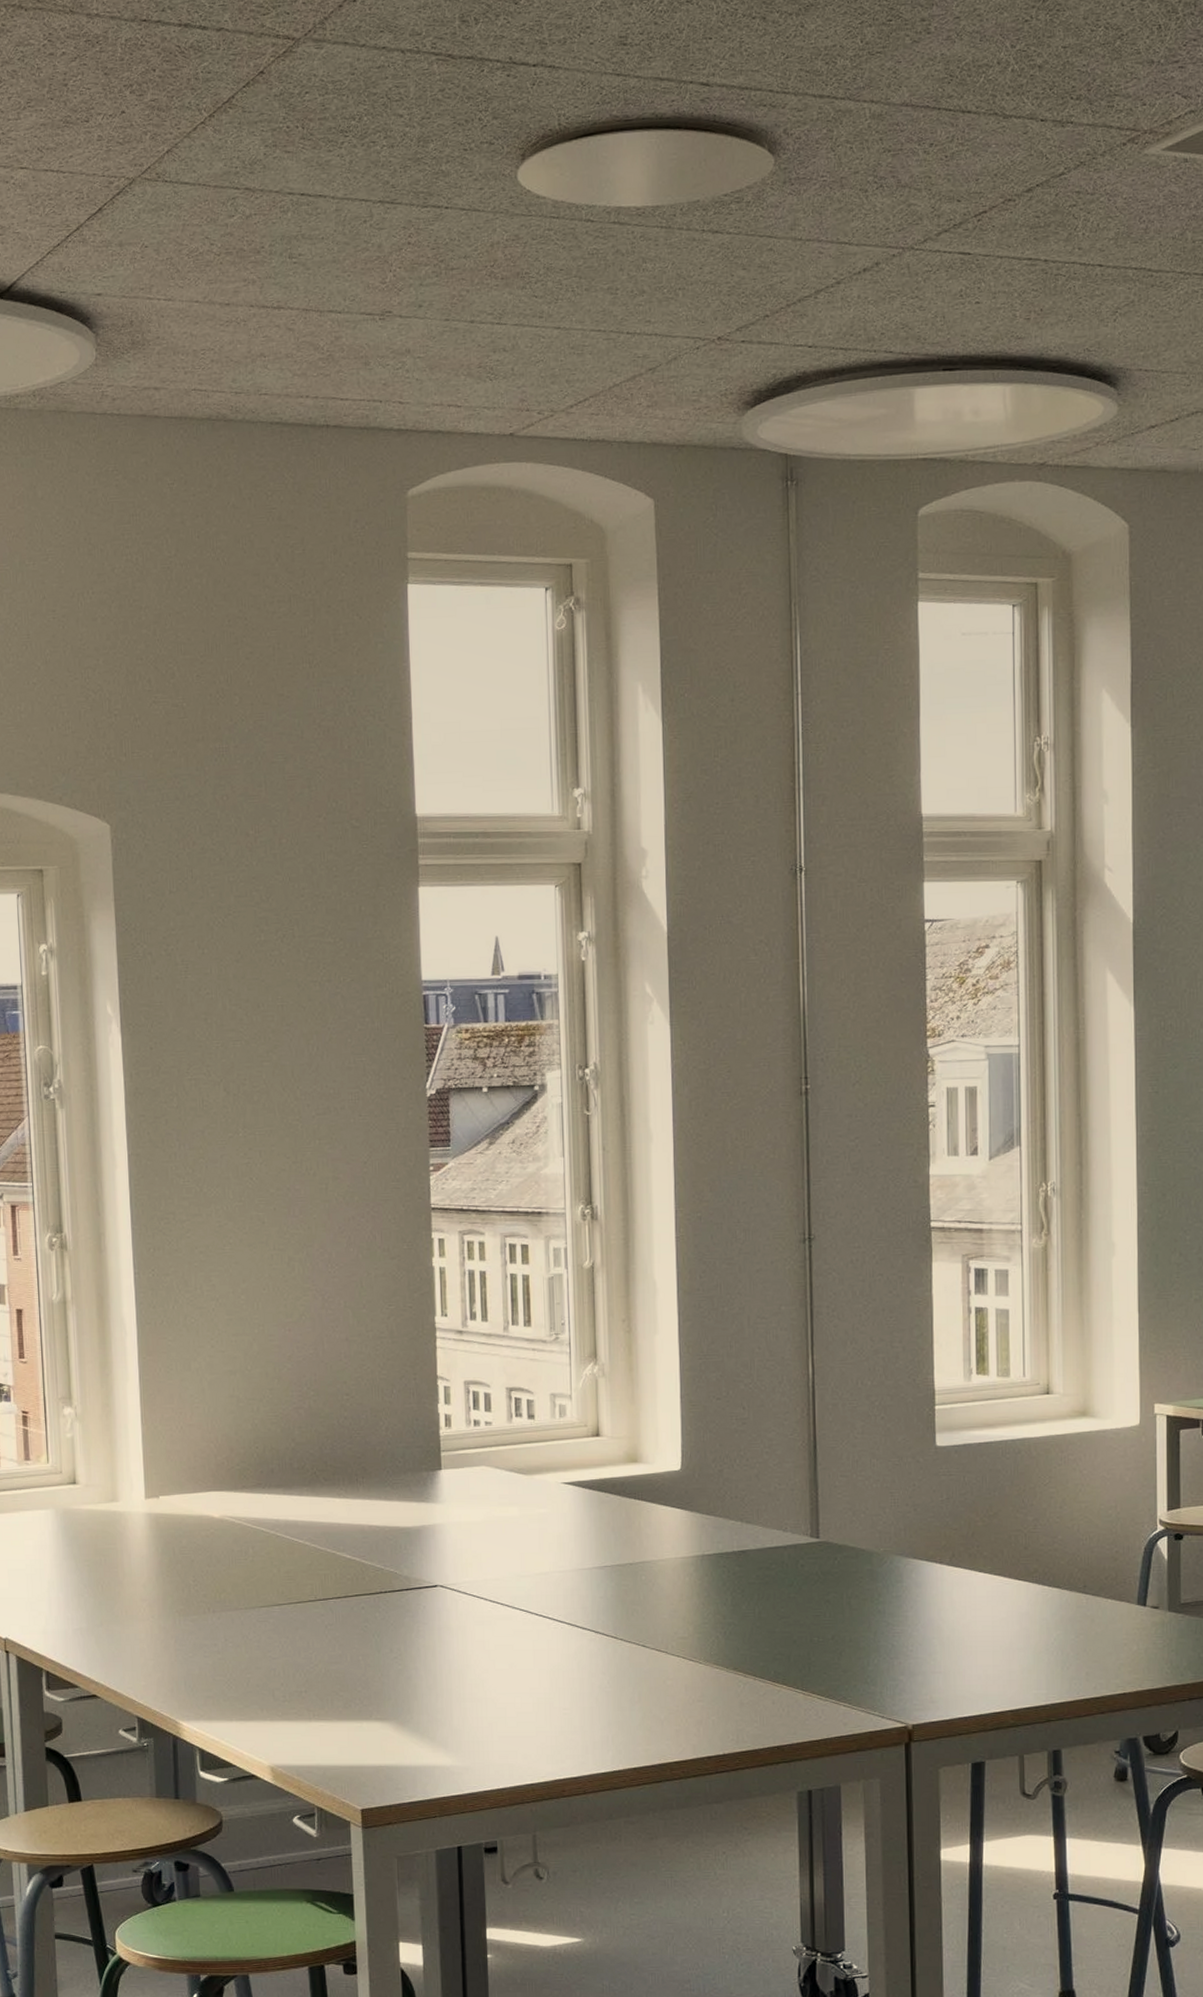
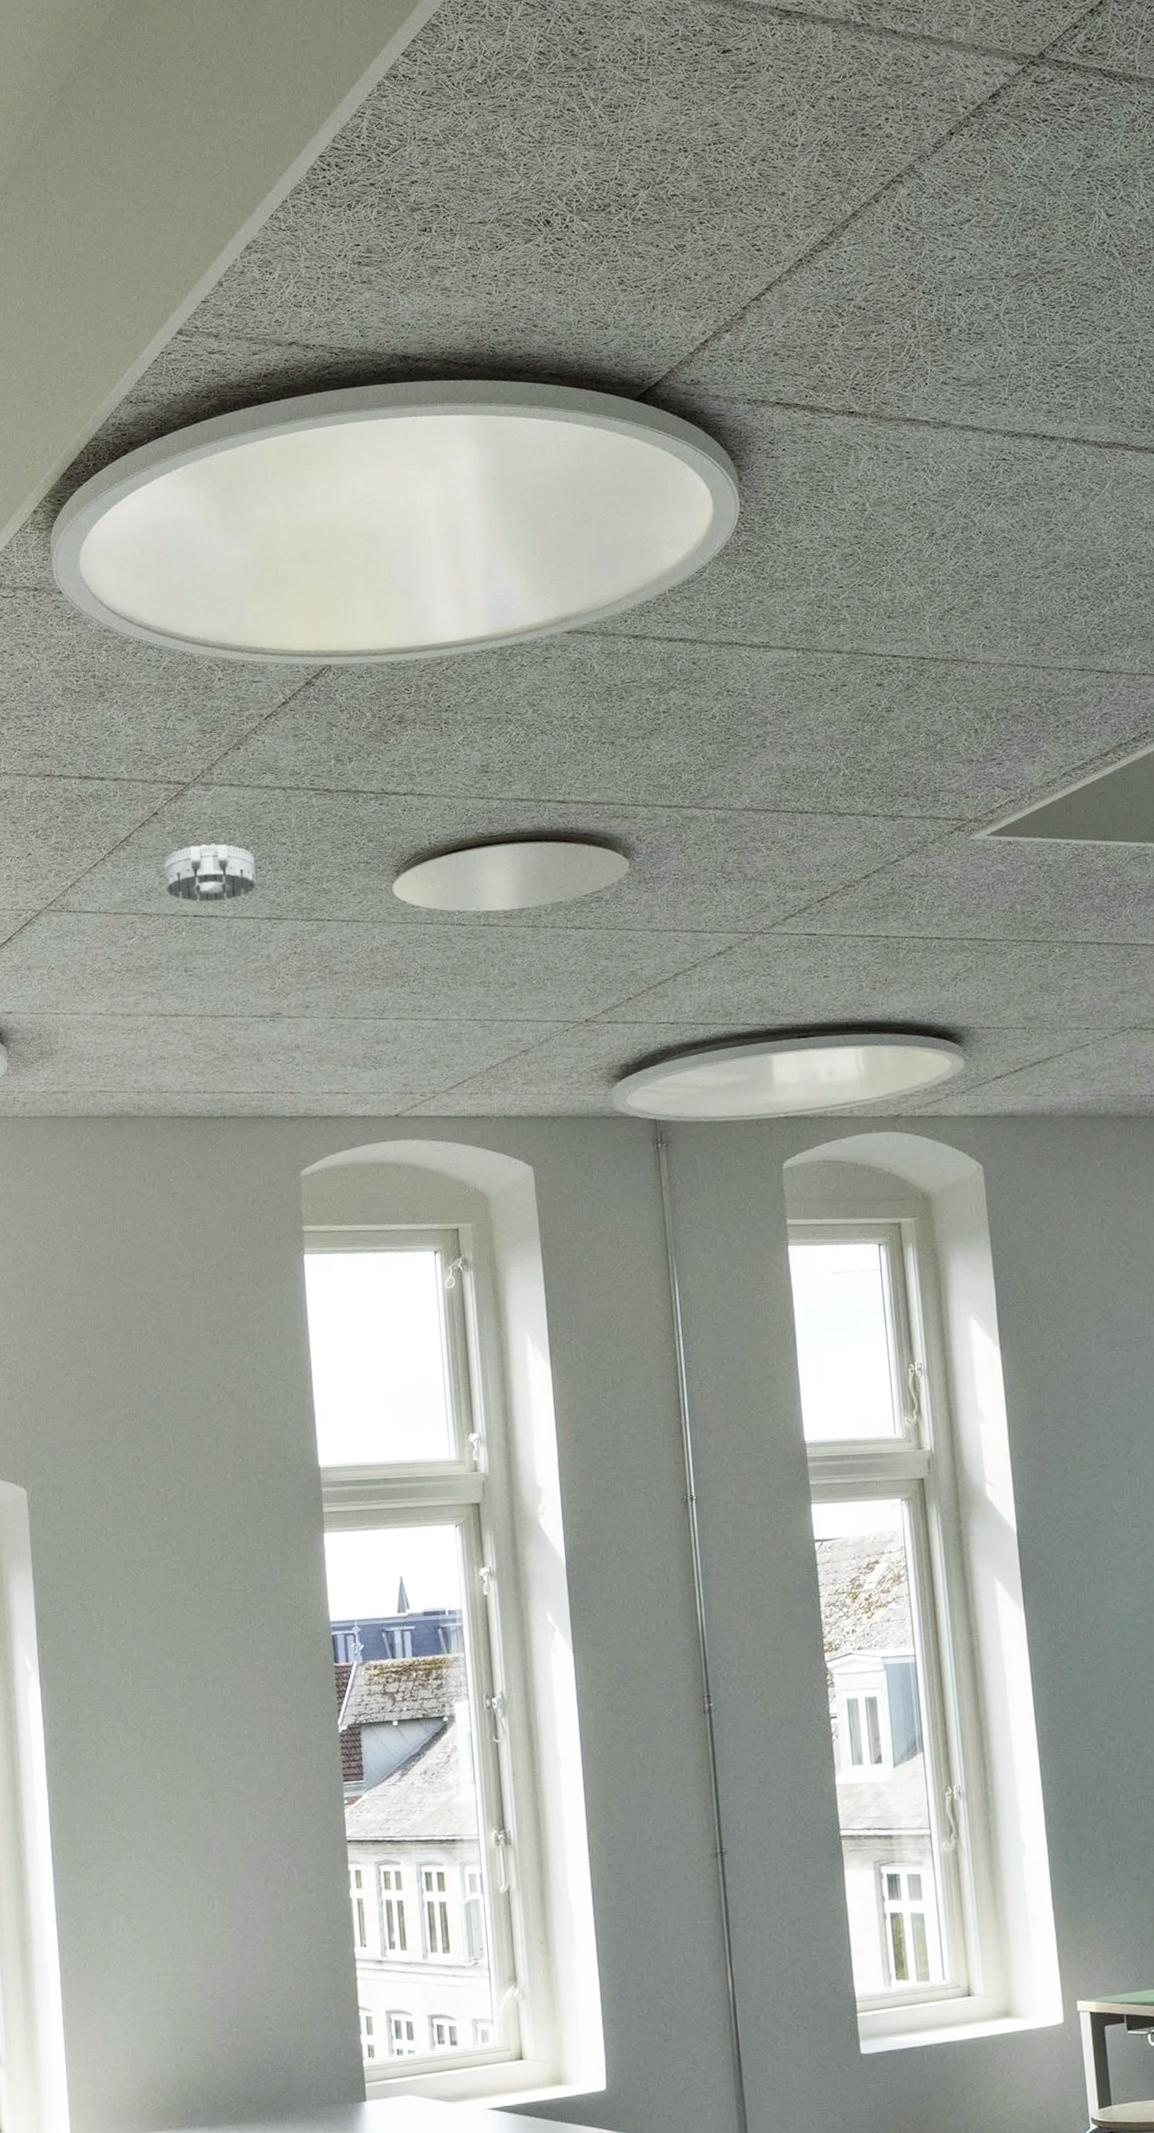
smoke detector: none [269,111,370,179] -> present [164,843,257,902]

